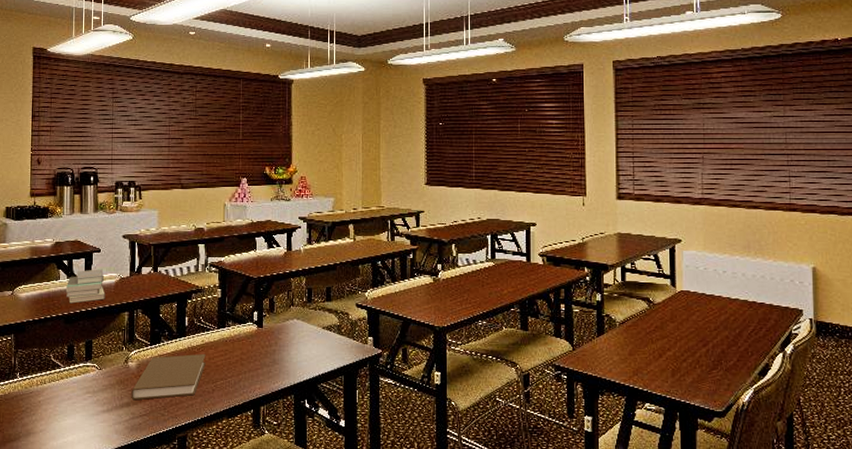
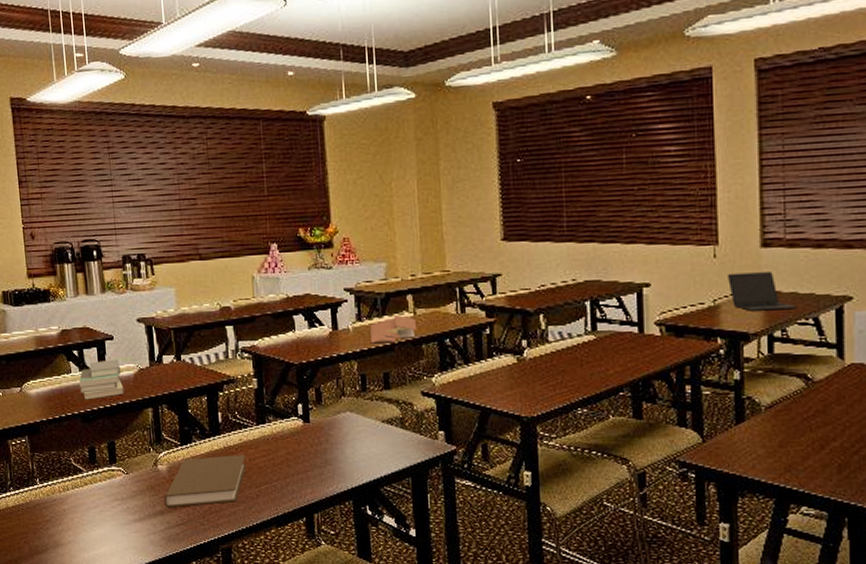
papers: none [317,239,356,263] -> present [370,314,417,344]
laptop: none [592,218,642,248] -> present [726,272,796,311]

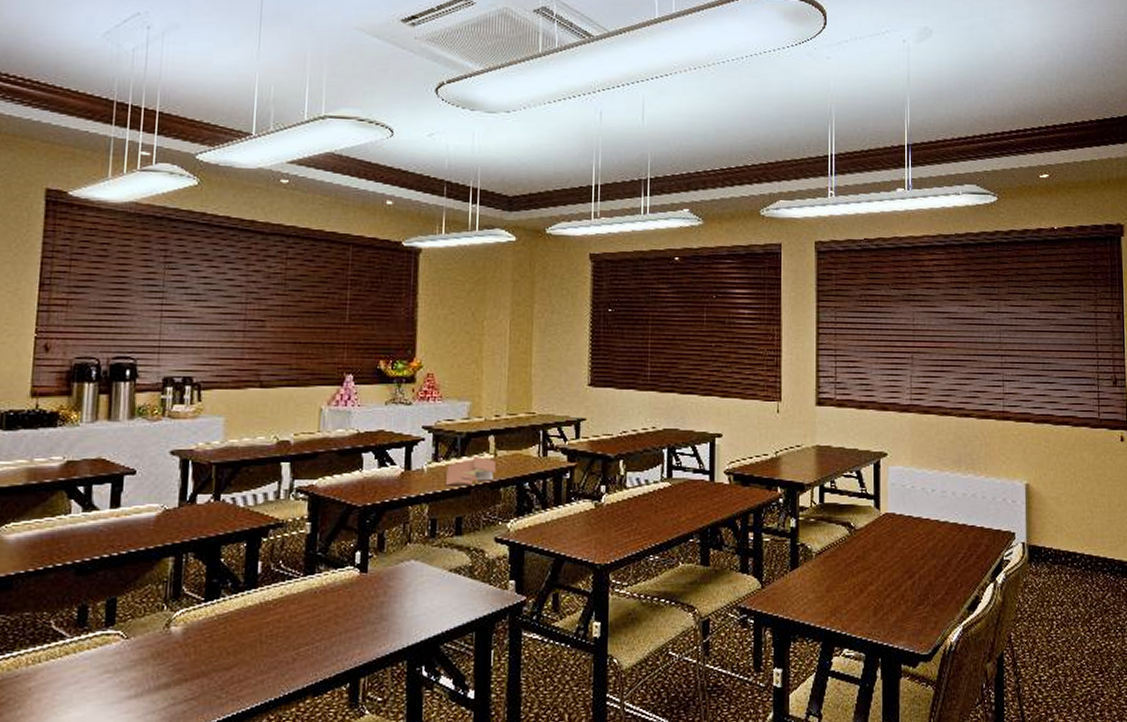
books: present [78,359,125,400] -> none [79,498,141,547]
book: present [164,454,246,508] -> none [172,610,285,680]
laptop: present [726,272,796,311] -> none [787,428,843,463]

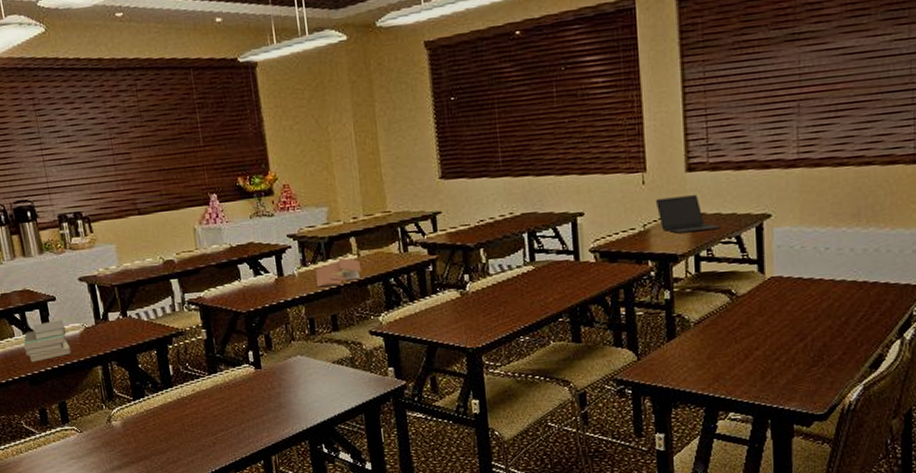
books: none [79,498,141,547] -> present [23,320,72,363]
laptop: none [787,428,843,463] -> present [655,195,720,234]

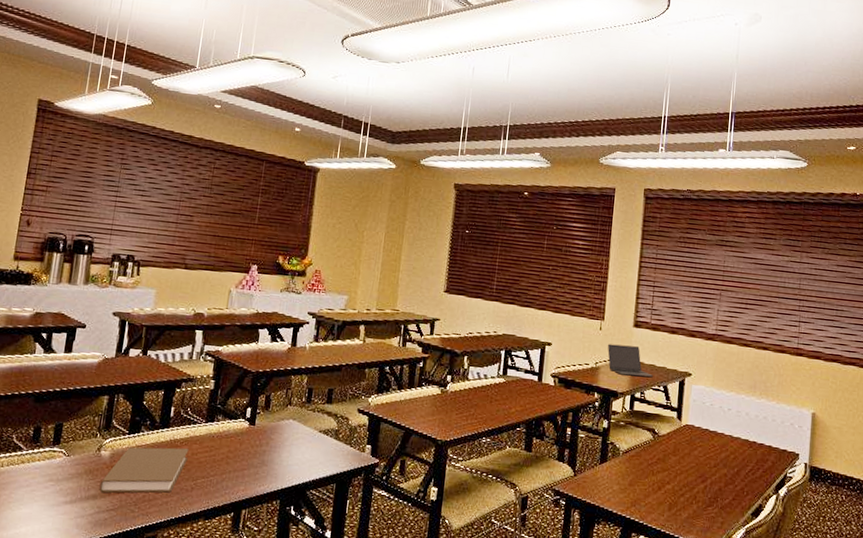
books: present [23,320,72,363] -> none [40,346,86,381]
book: none [120,404,201,462] -> present [99,447,189,493]
papers: present [315,257,362,288] -> none [322,340,364,365]

